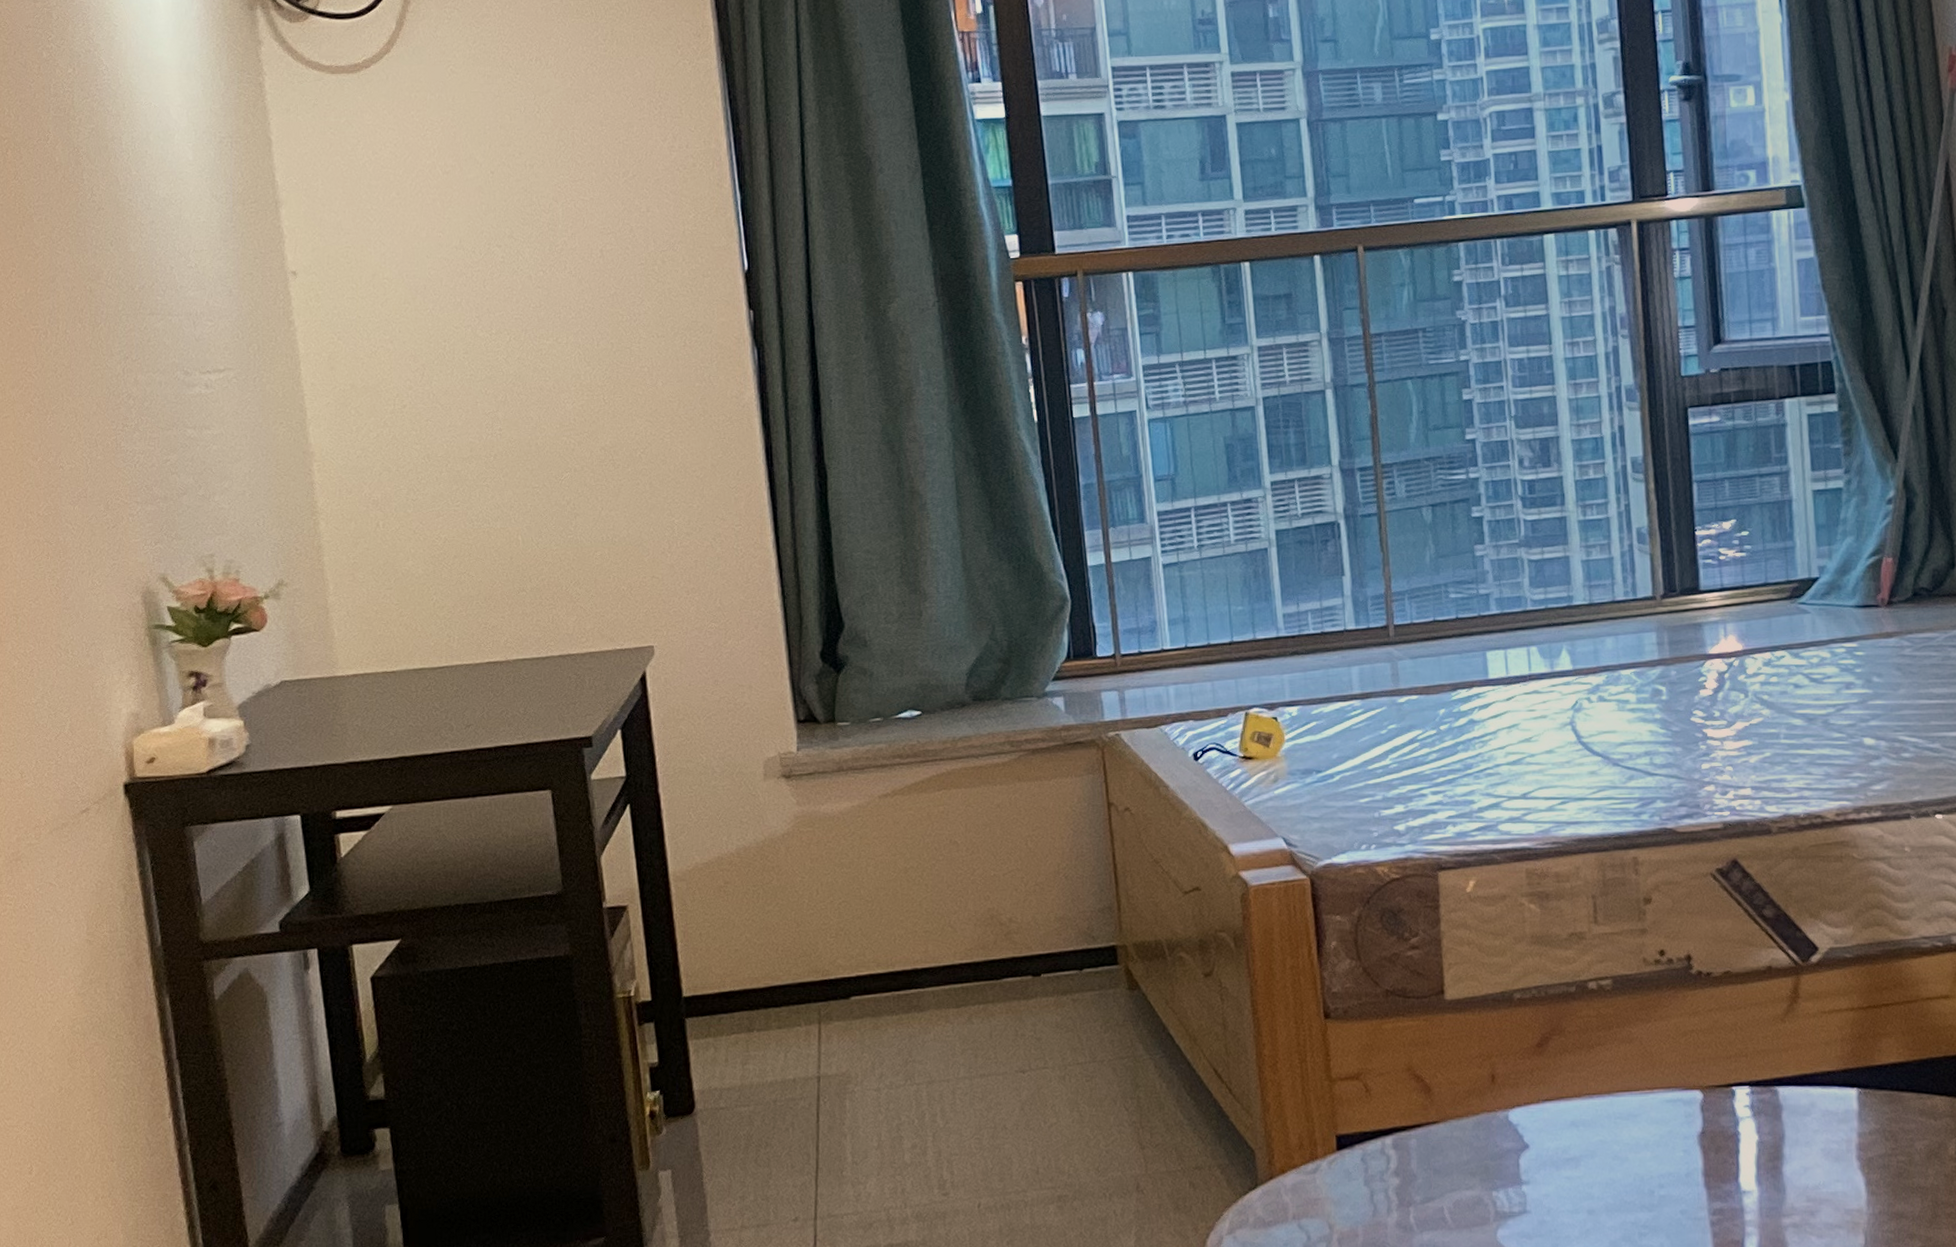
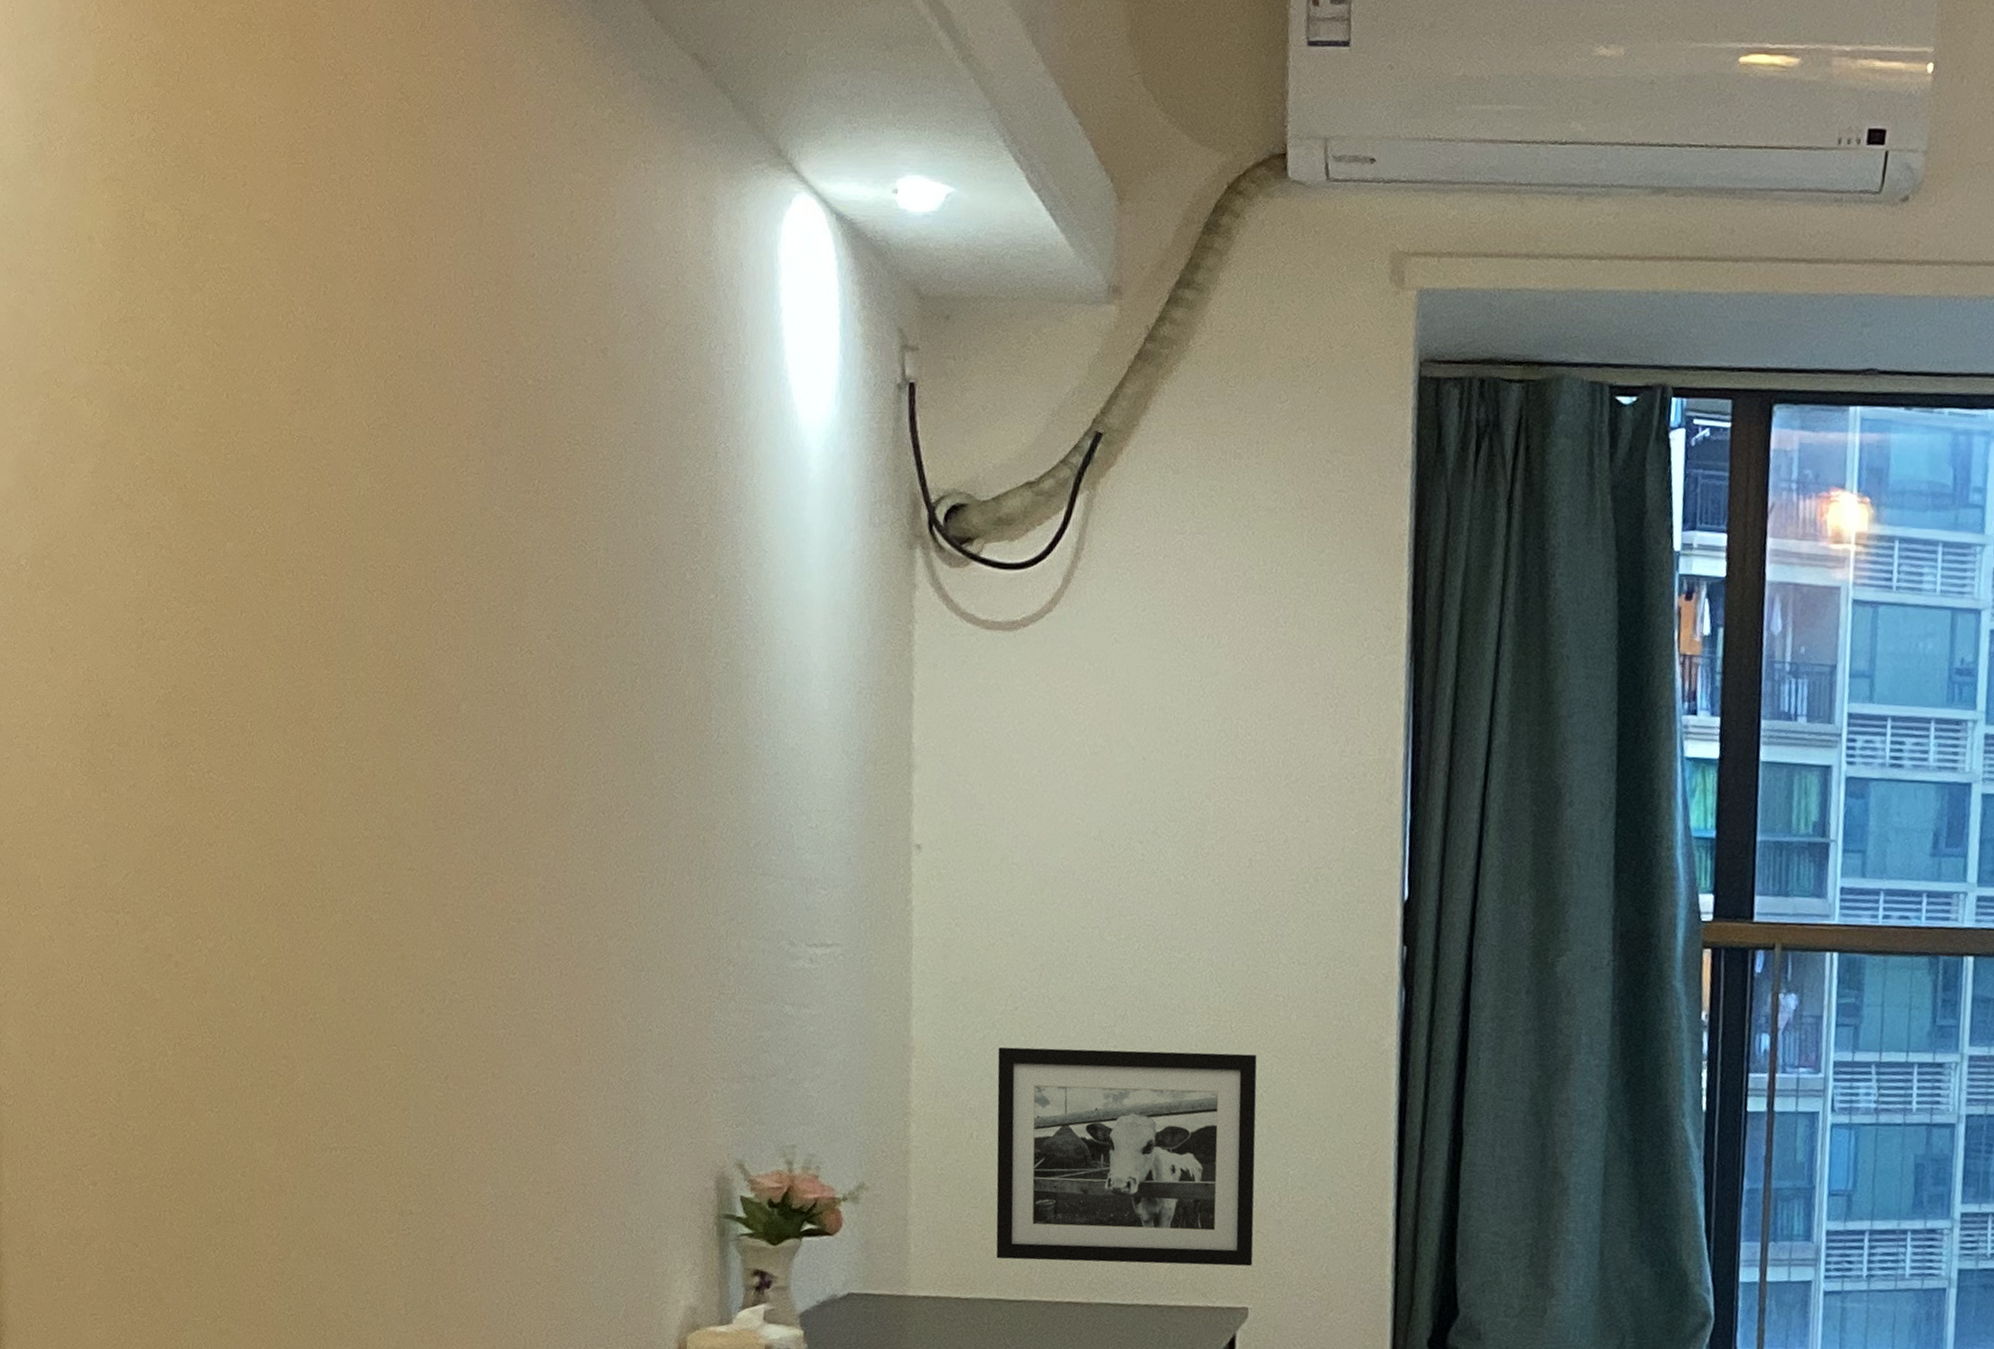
picture frame: none [393,422,652,632] -> present [996,1047,1258,1267]

